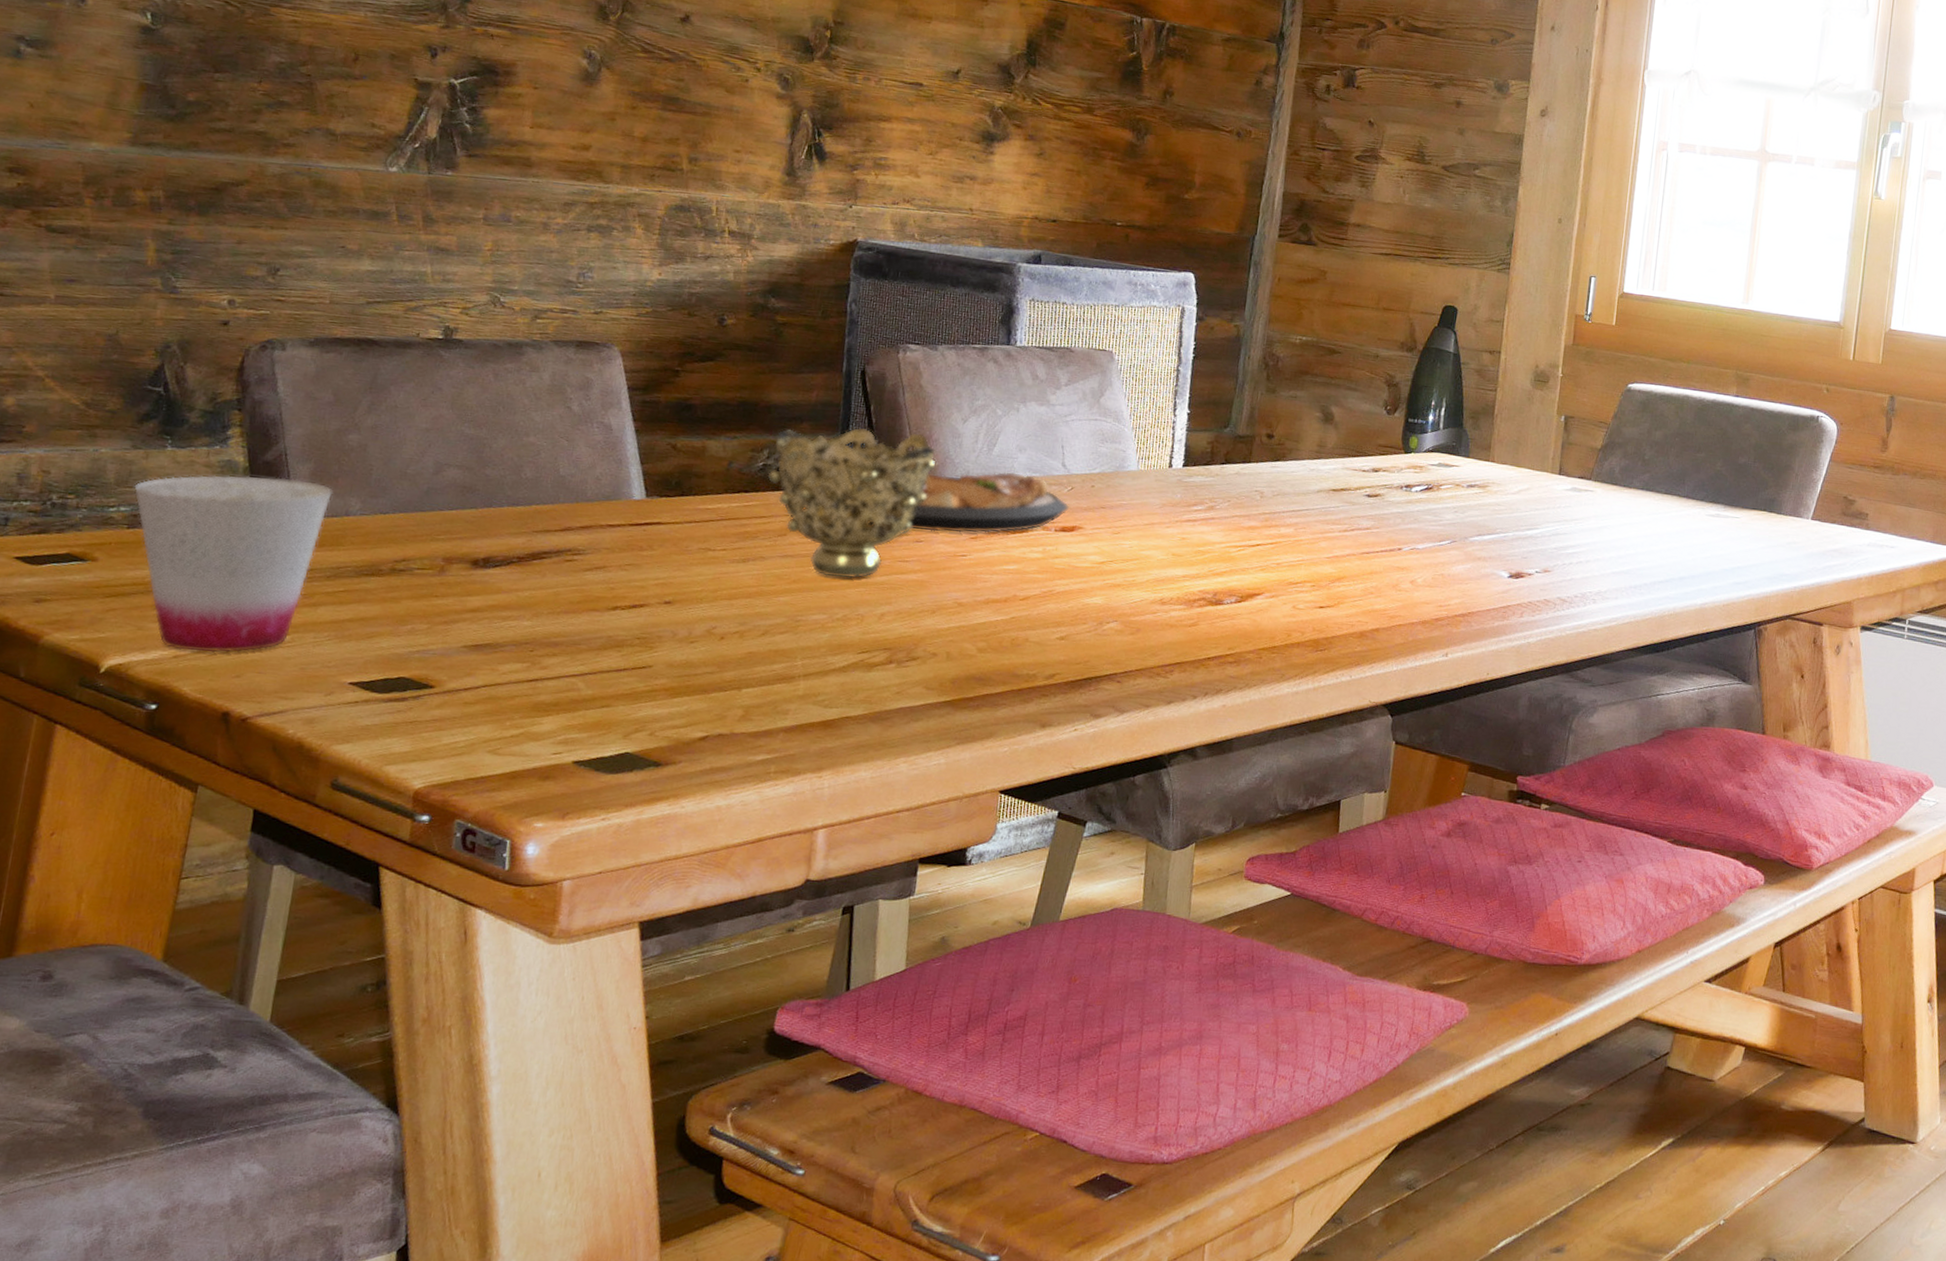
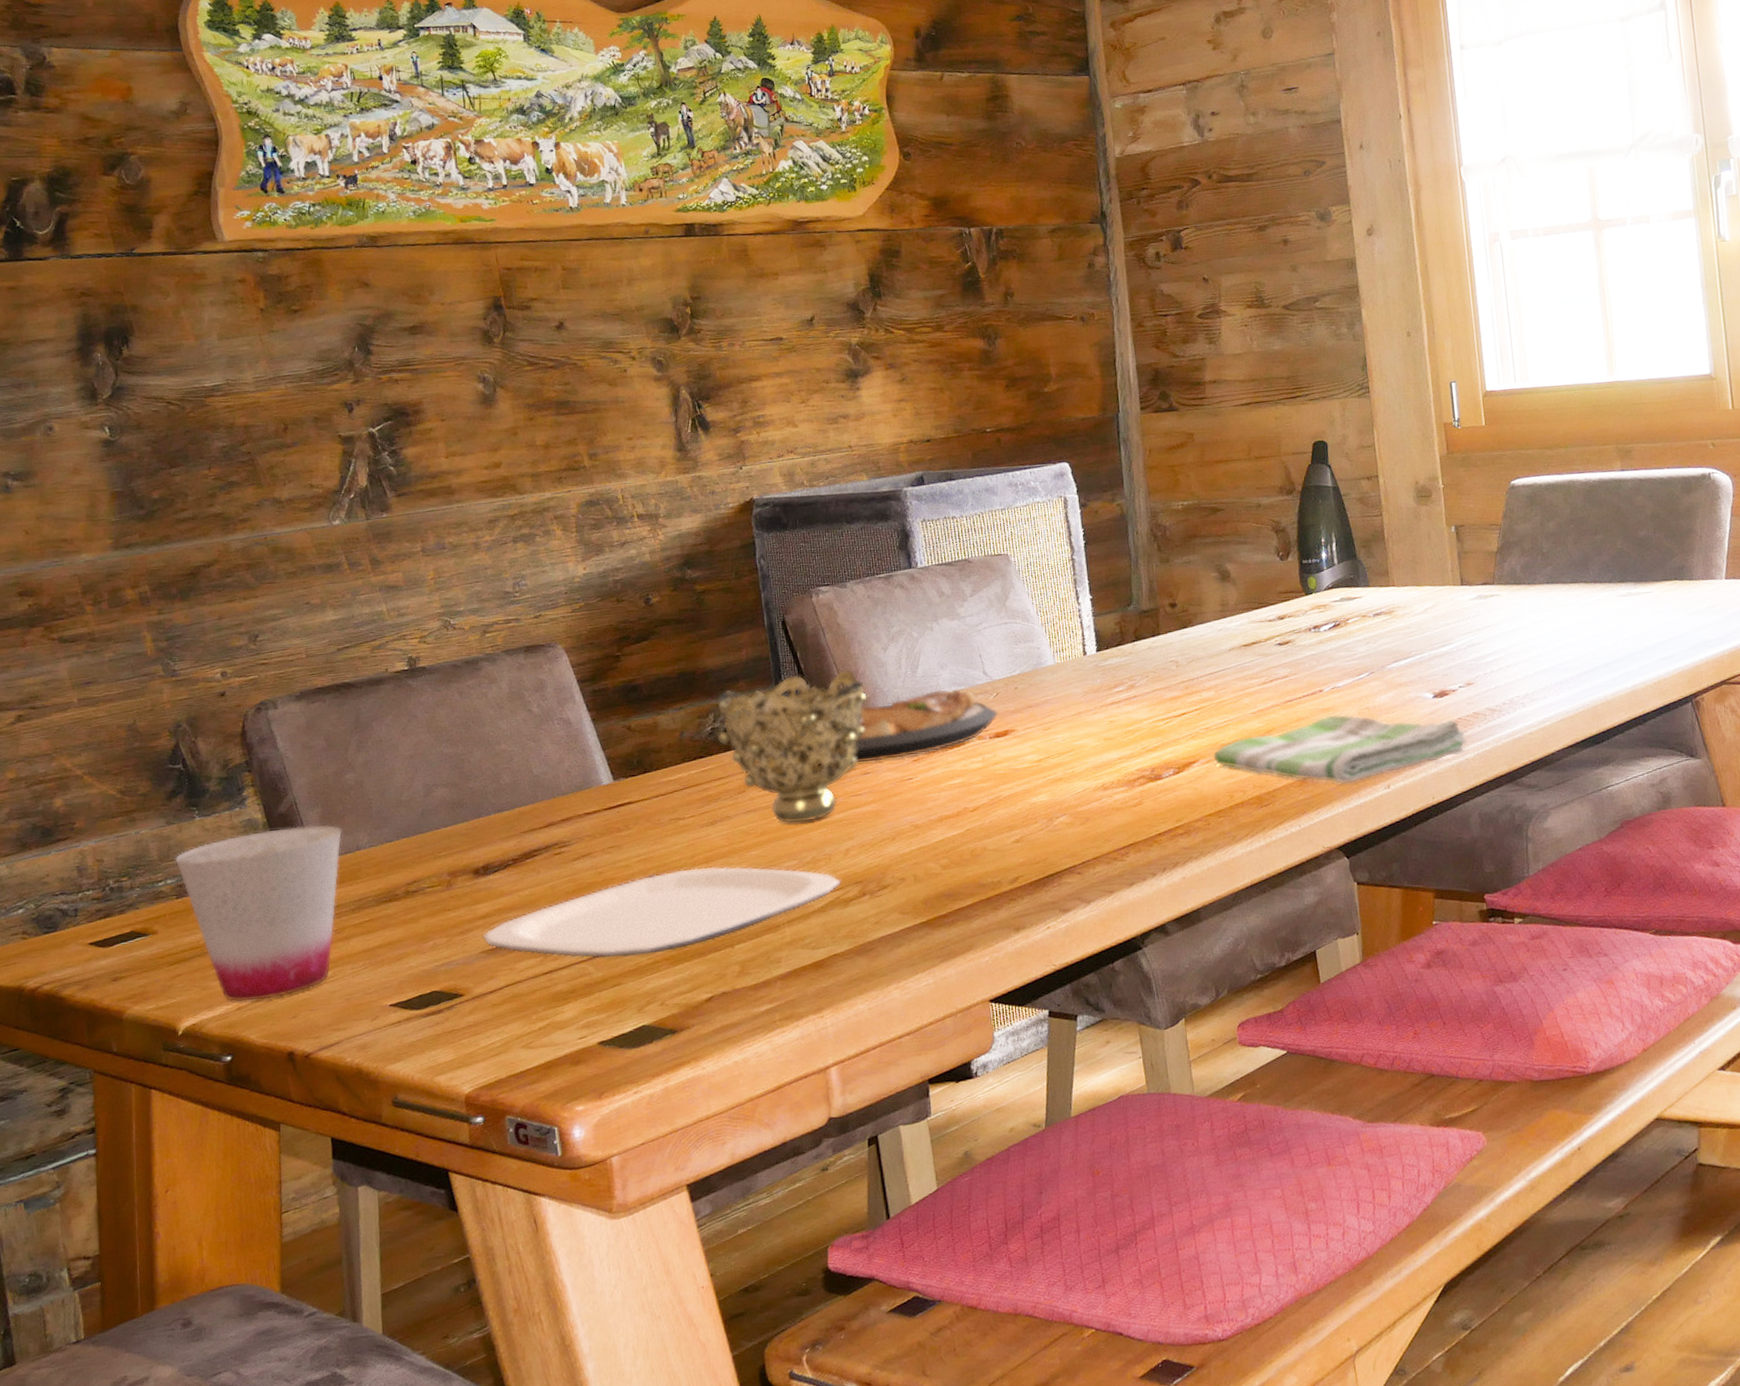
plate: none [468,601,869,682] -> present [483,866,841,958]
dish towel: none [1278,574,1533,645] -> present [1213,714,1467,784]

